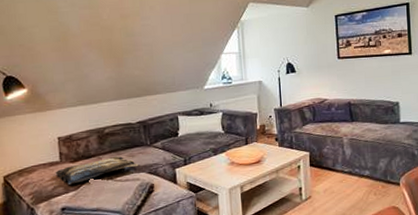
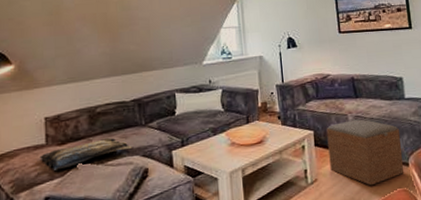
ottoman: none [322,141,395,203] -> present [326,119,404,186]

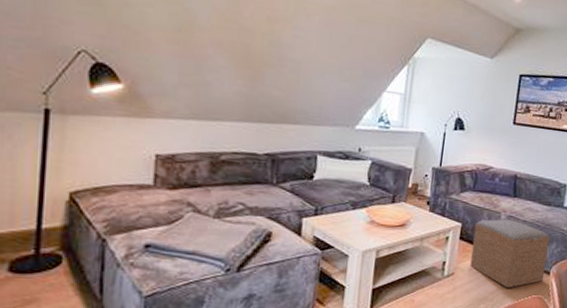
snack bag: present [39,137,132,170] -> none [144,190,257,217]

